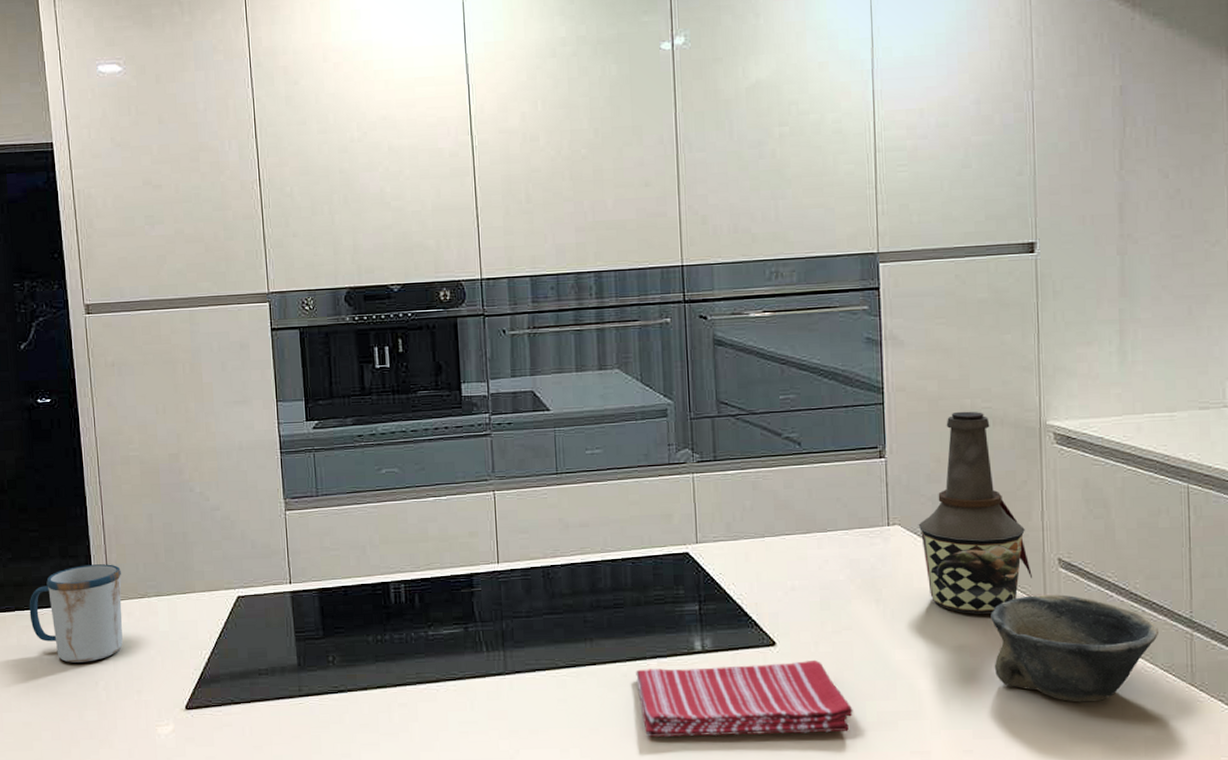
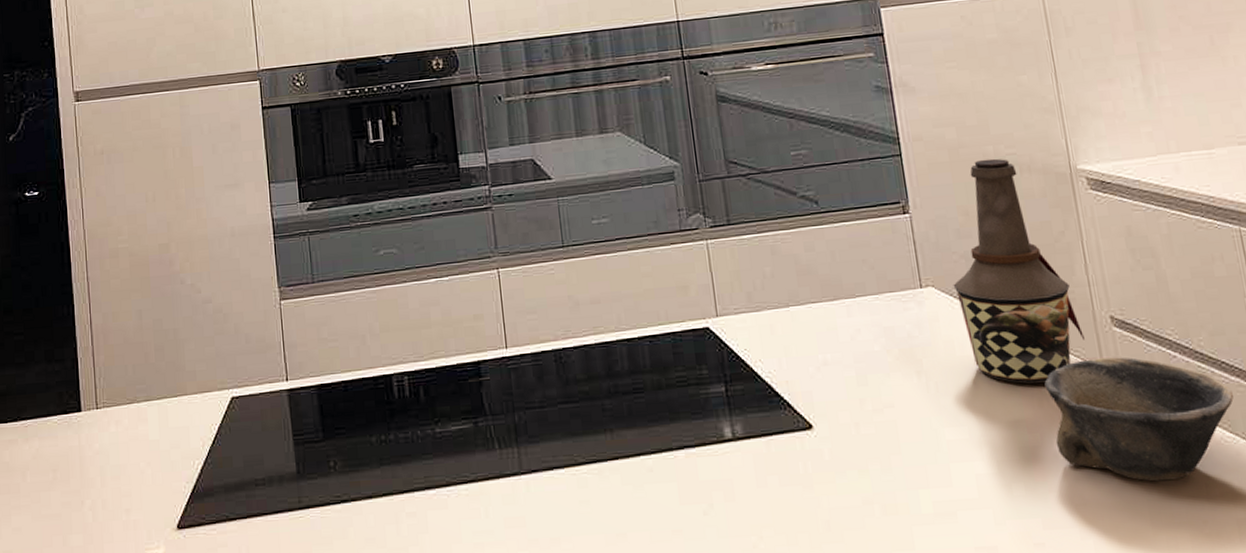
mug: present [29,564,123,663] -> none [12,367,111,480]
dish towel: present [636,659,853,738] -> none [662,443,906,541]

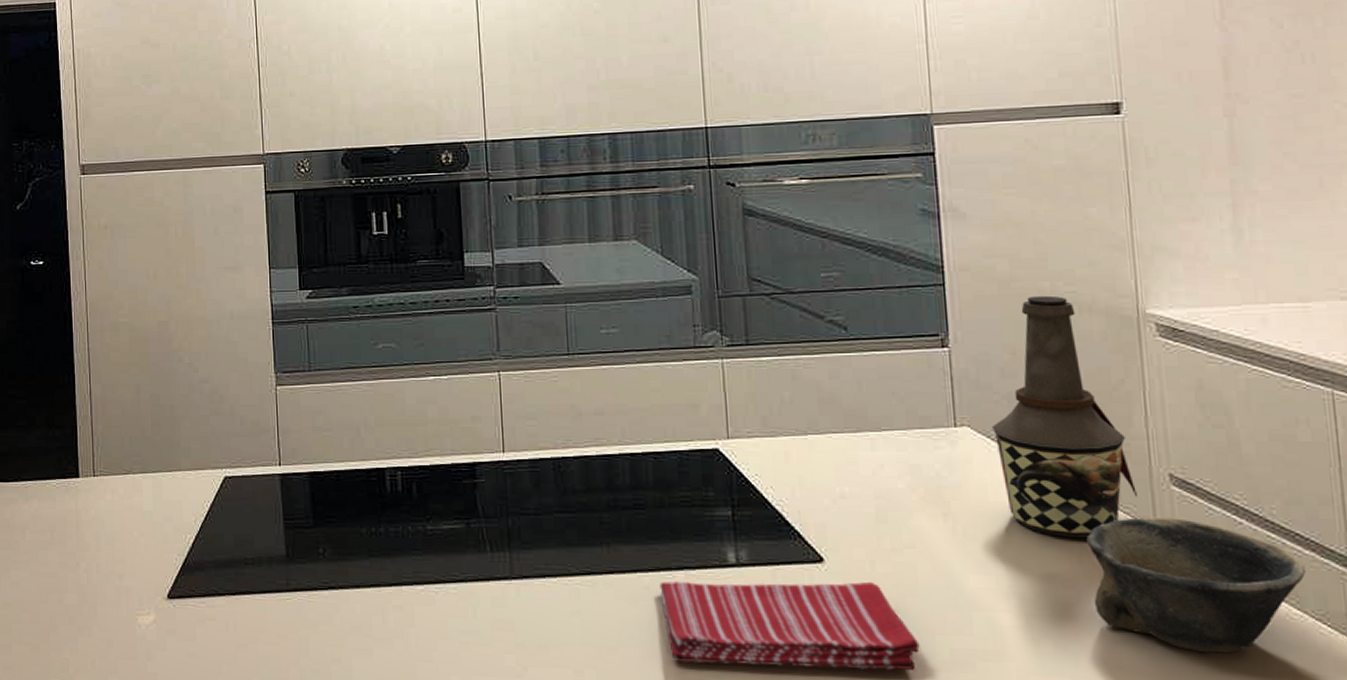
dish towel: none [662,443,906,541] -> present [659,581,920,670]

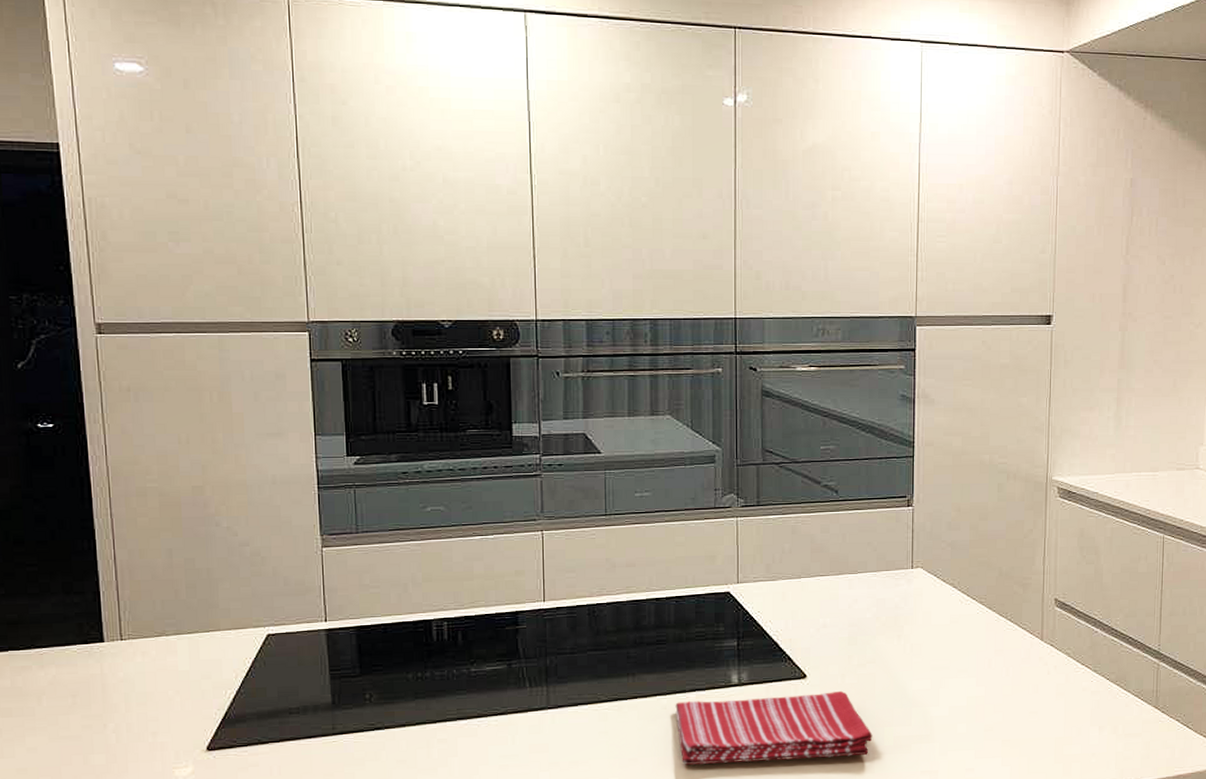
bottle: present [991,295,1137,538] -> none [938,466,1032,649]
bowl: present [1086,517,1305,654] -> none [996,630,1132,725]

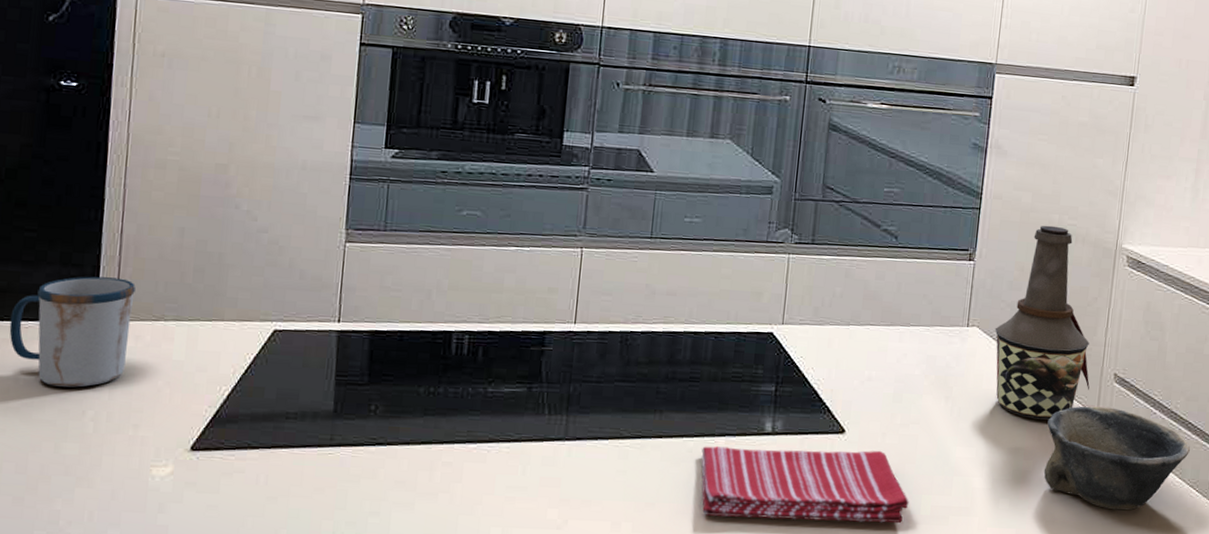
mug: none [25,601,136,705] -> present [9,276,136,387]
bottle: none [938,466,1032,649] -> present [995,225,1090,421]
bowl: none [996,630,1132,725] -> present [1043,406,1190,511]

